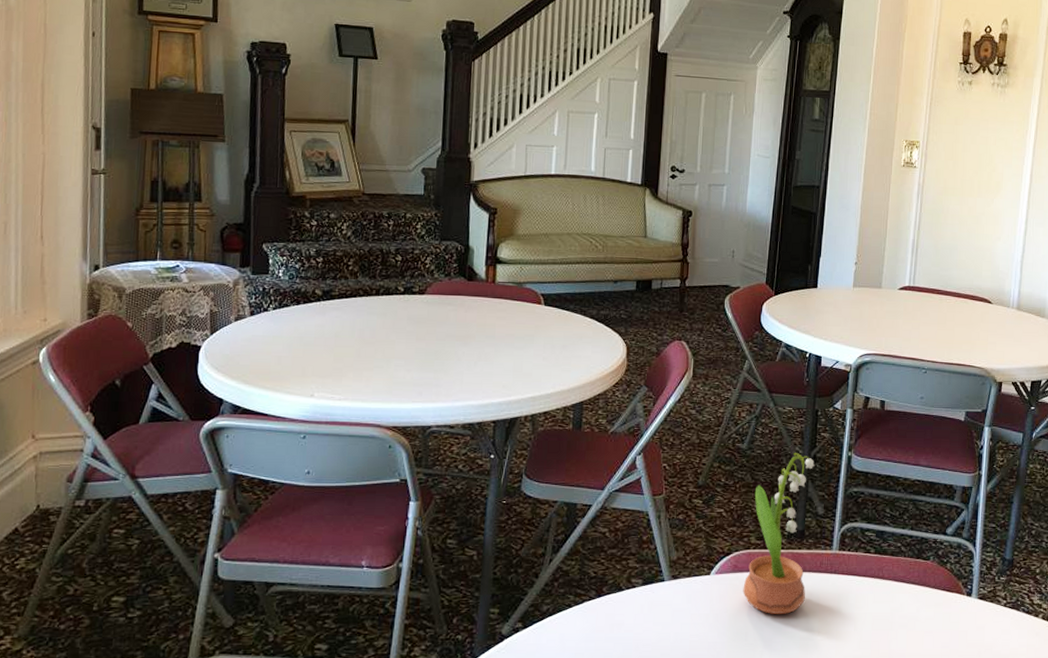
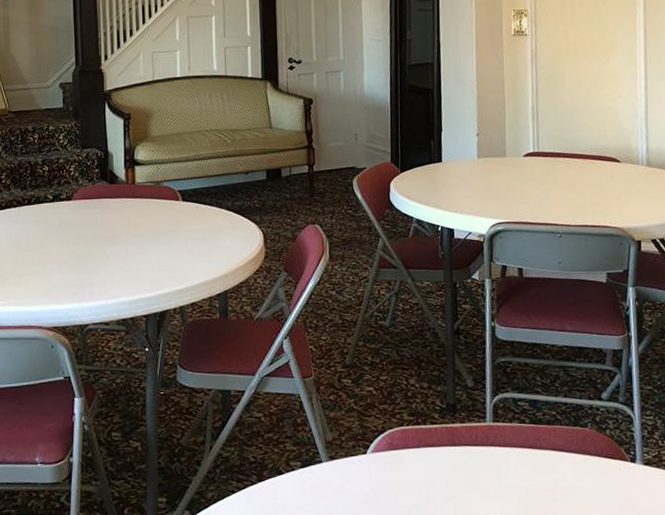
potted flower: present [743,452,815,614] -> none [400,326,464,491]

